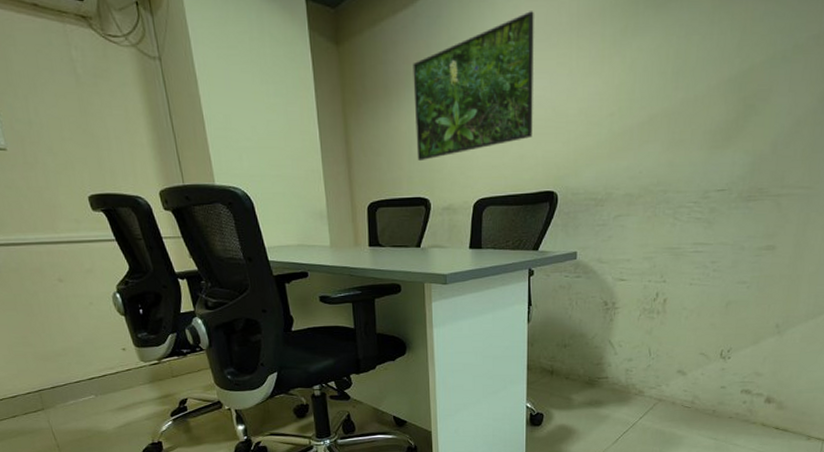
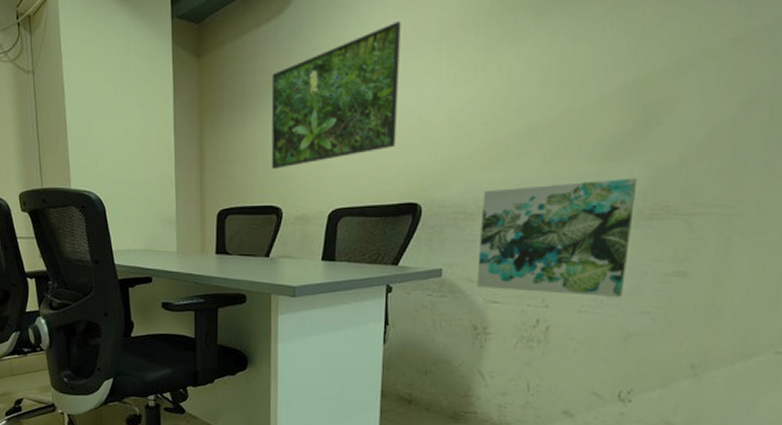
wall art: none [606,163,739,270] -> present [476,178,638,297]

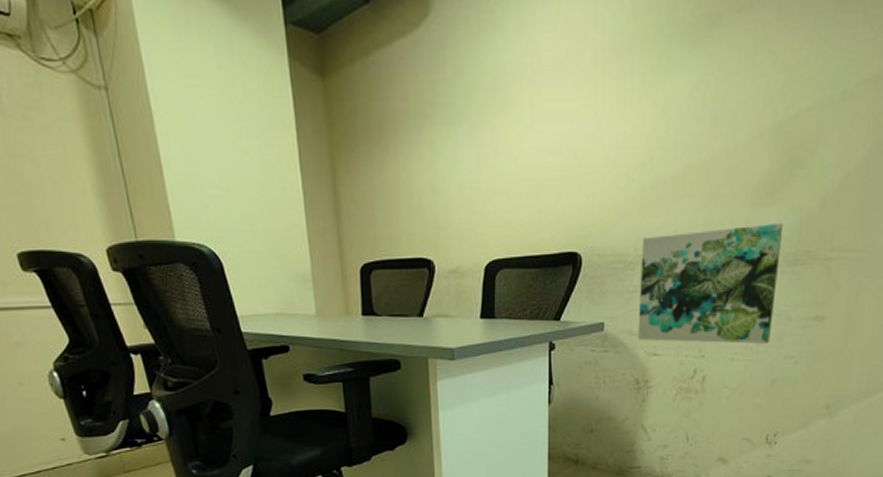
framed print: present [271,21,401,170] -> none [412,43,553,216]

